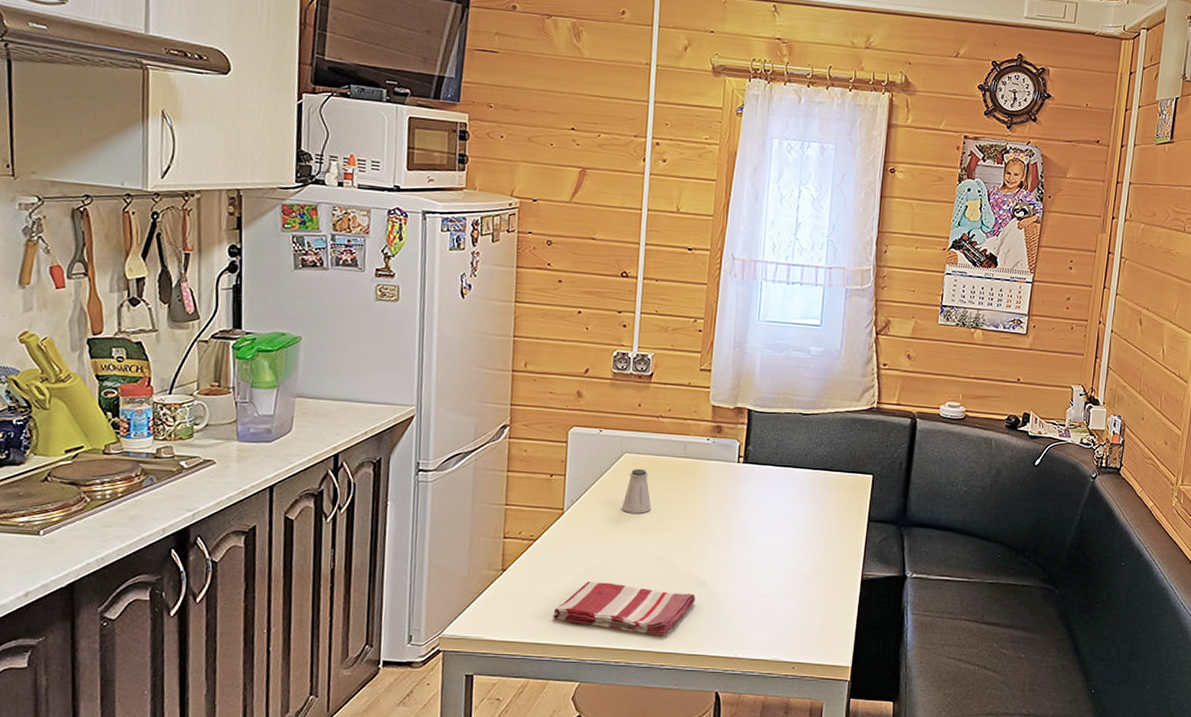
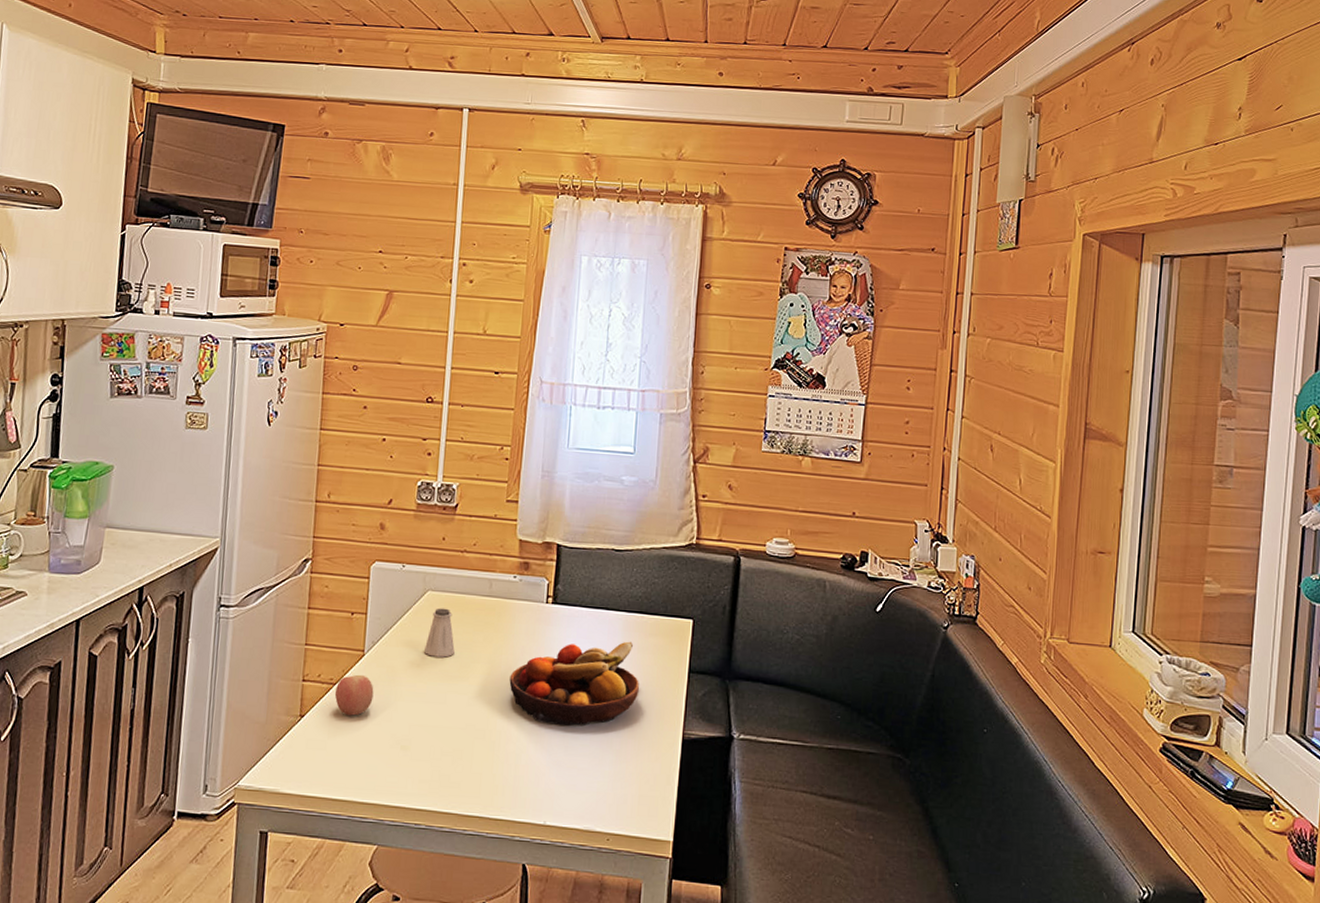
apple: none [535,531,574,568] -> present [334,674,374,716]
dish towel: present [553,582,696,637] -> none [351,732,501,798]
fruit bowl: none [703,495,824,571] -> present [509,641,640,726]

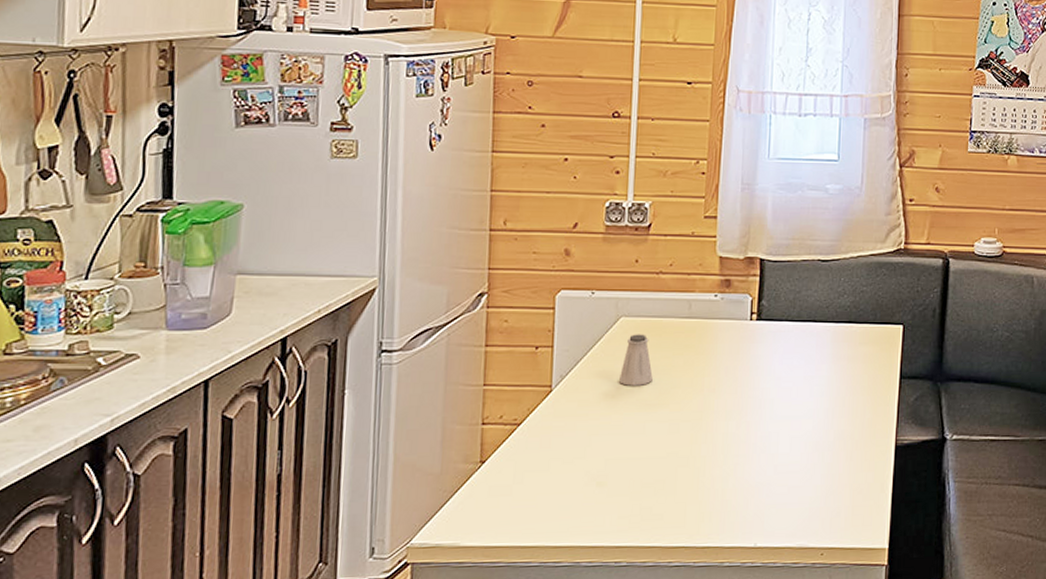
apple: present [334,674,374,716] -> none [519,411,564,456]
fruit bowl: present [509,641,640,726] -> none [713,352,851,444]

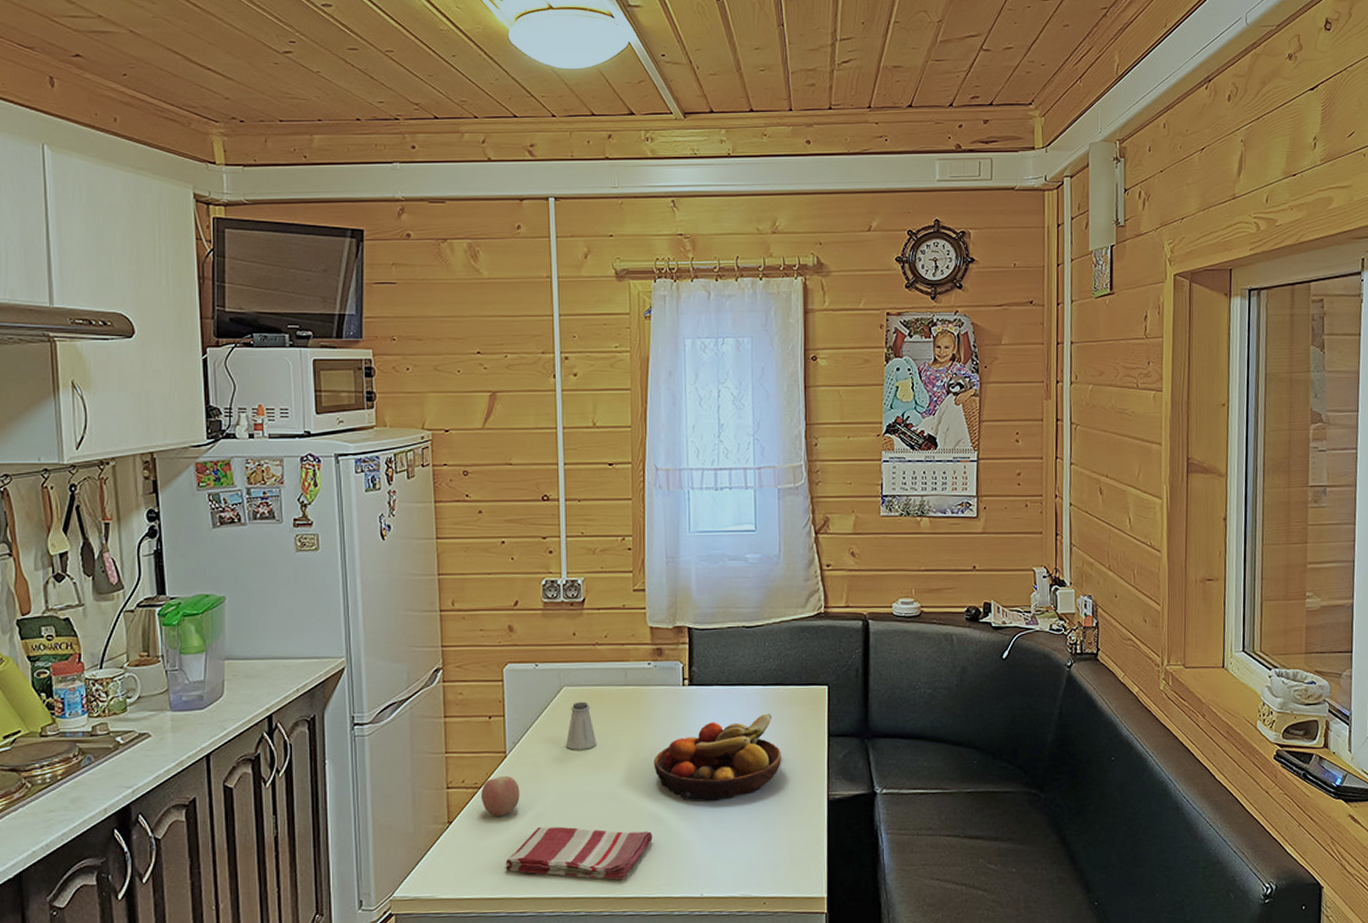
apple: none [519,411,564,456] -> present [480,775,520,817]
dish towel: none [541,468,707,529] -> present [505,826,653,881]
fruit bowl: none [713,352,851,444] -> present [654,713,782,802]

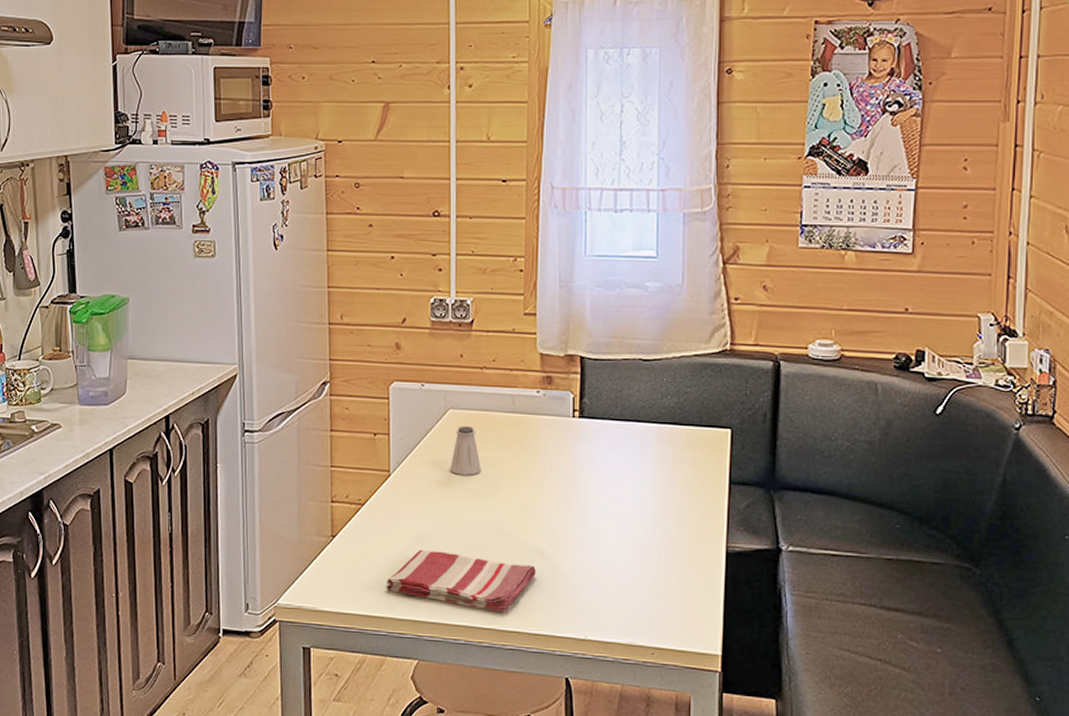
apple: present [480,775,520,817] -> none [364,494,403,535]
fruit bowl: present [654,713,782,802] -> none [540,453,678,541]

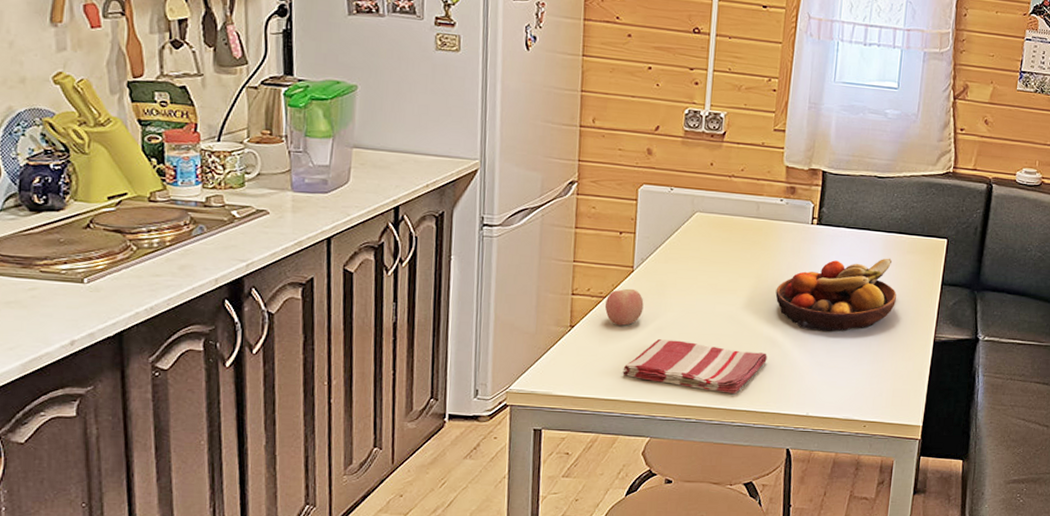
apple: none [364,494,403,535] -> present [604,288,644,326]
saltshaker: present [450,426,481,475] -> none [693,228,723,273]
fruit bowl: none [540,453,678,541] -> present [775,258,897,332]

